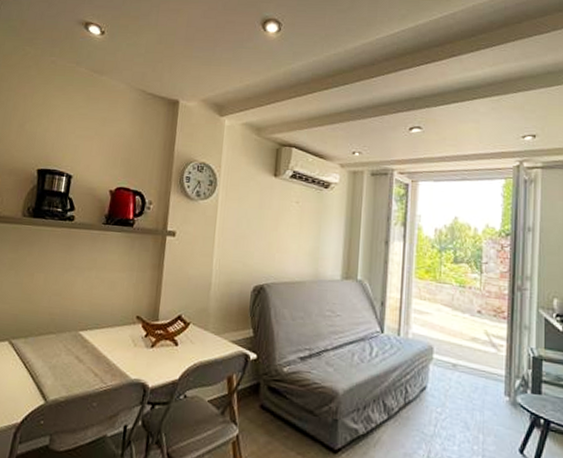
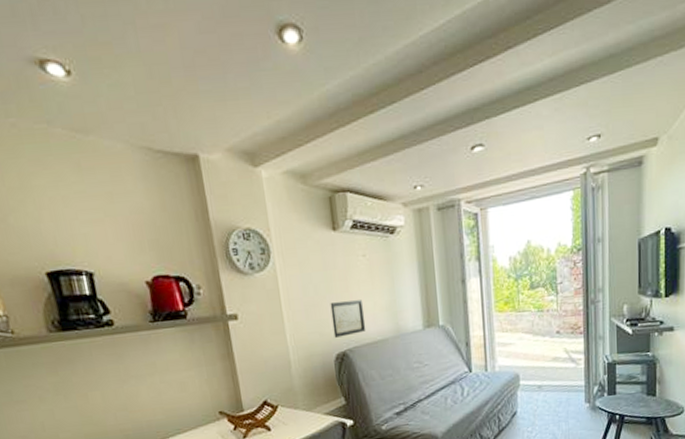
wall art: none [255,238,289,271] -> present [330,300,366,338]

